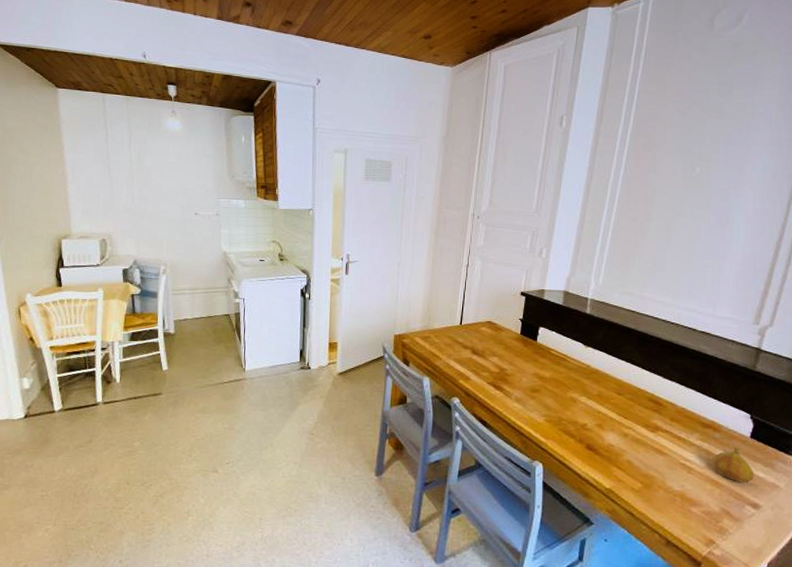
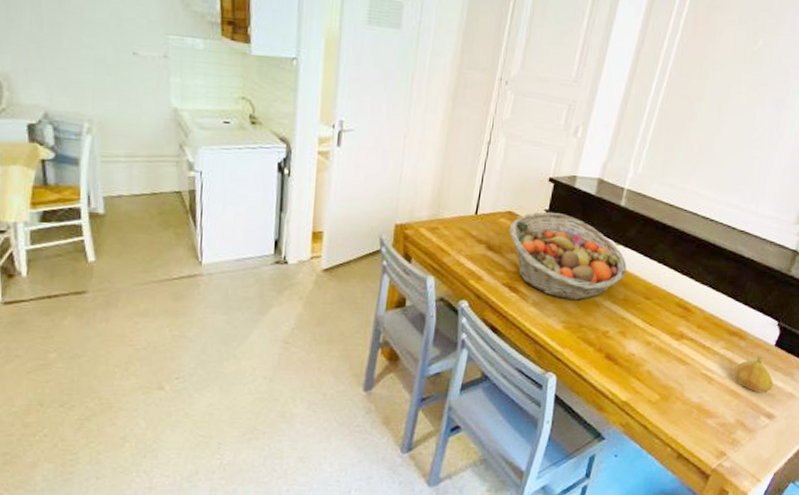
fruit basket: none [490,320,597,397] -> present [509,211,627,301]

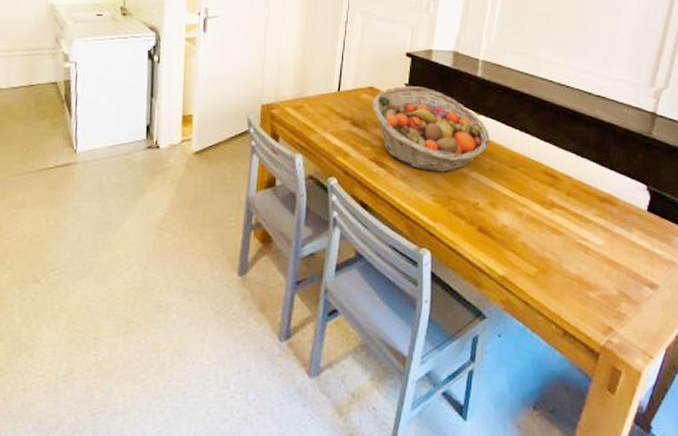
fruit: present [734,356,774,393] -> none [610,222,652,261]

